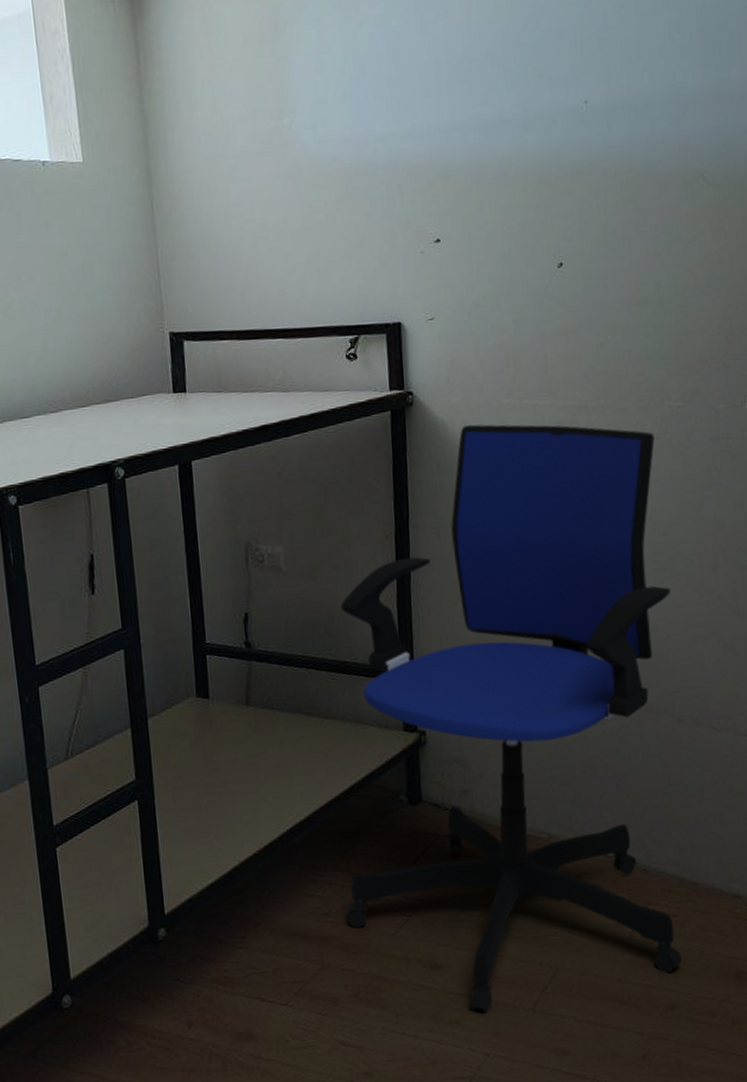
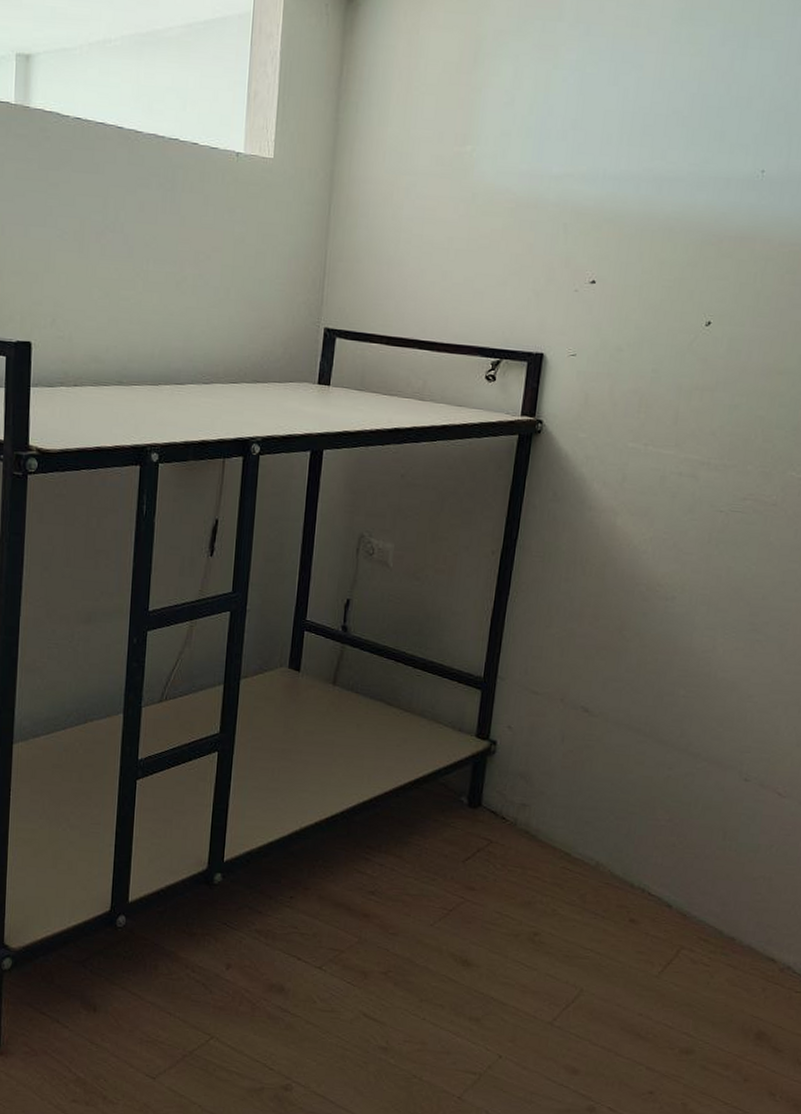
office chair: present [340,424,683,1014] -> none [389,460,772,1019]

